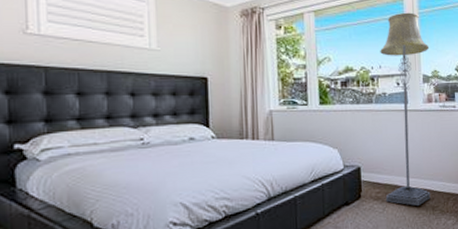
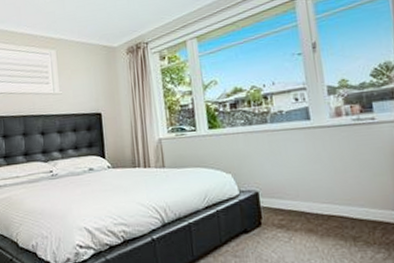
floor lamp: present [380,12,431,206] -> none [271,19,350,235]

